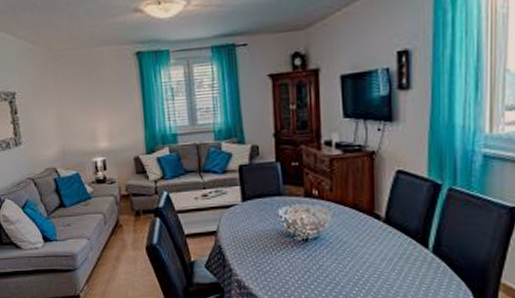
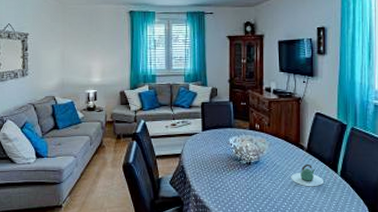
teapot: none [363,237,410,268] -> present [291,163,325,187]

